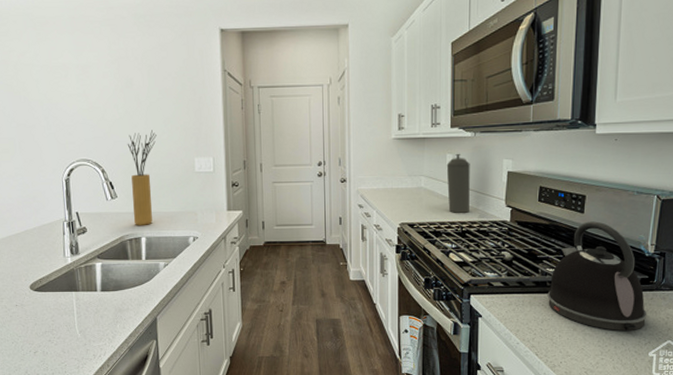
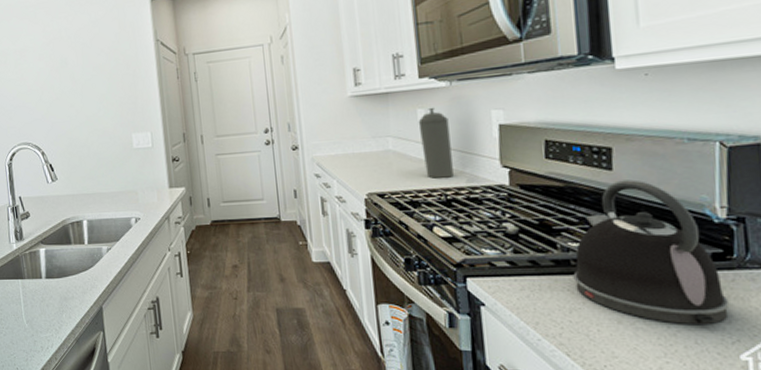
vase: present [127,130,157,225] -> none [64,108,93,208]

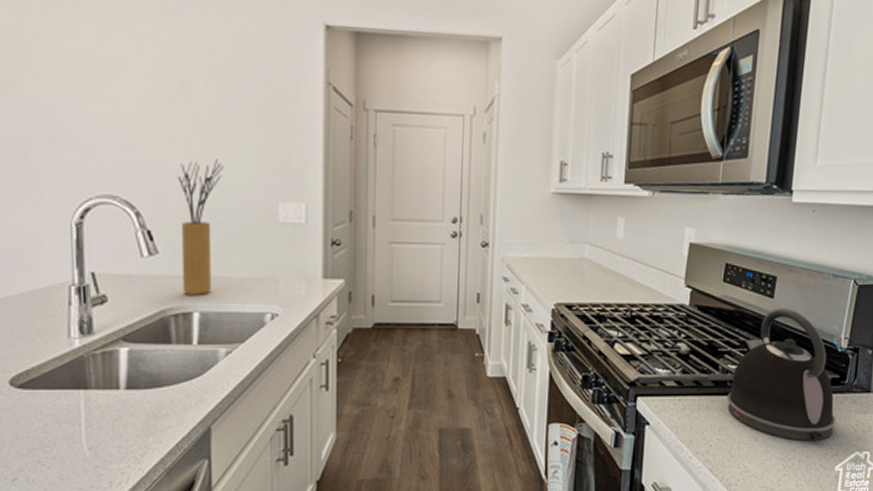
vase: none [64,108,93,208] -> present [177,159,223,295]
canister: present [418,107,454,179] -> none [616,216,646,293]

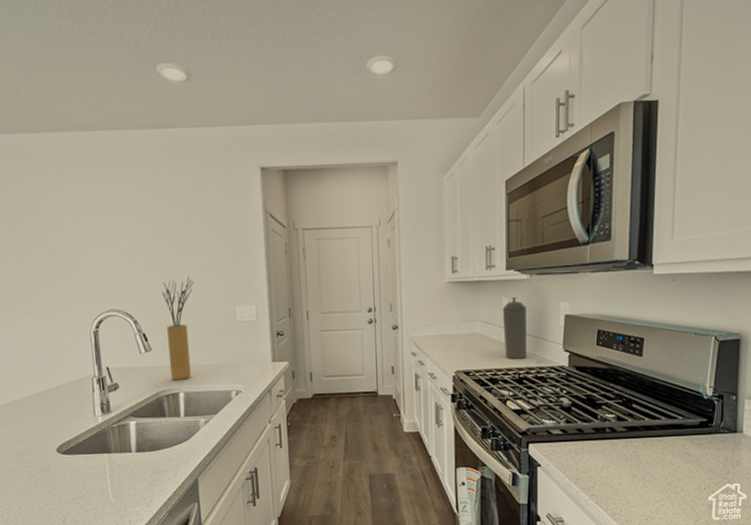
canister: none [616,216,646,293] -> present [502,296,527,359]
kettle: present [727,308,836,442] -> none [607,364,707,476]

